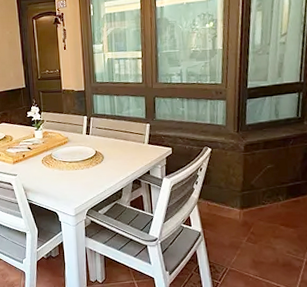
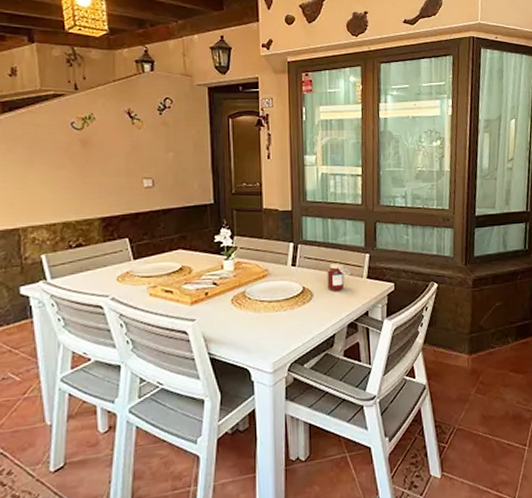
jar: none [114,132,135,155] -> present [327,263,352,292]

